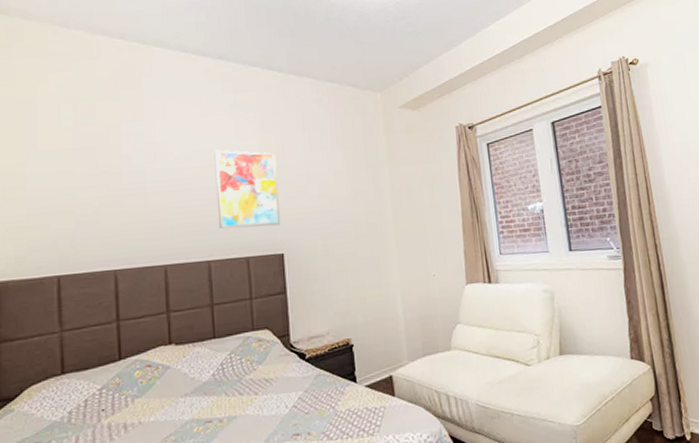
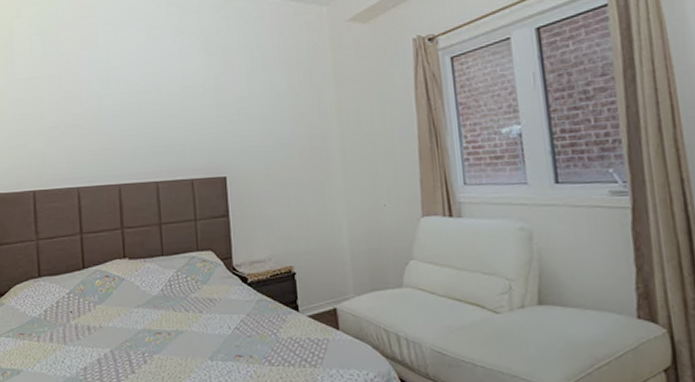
wall art: present [214,149,281,230] -> none [160,73,224,152]

